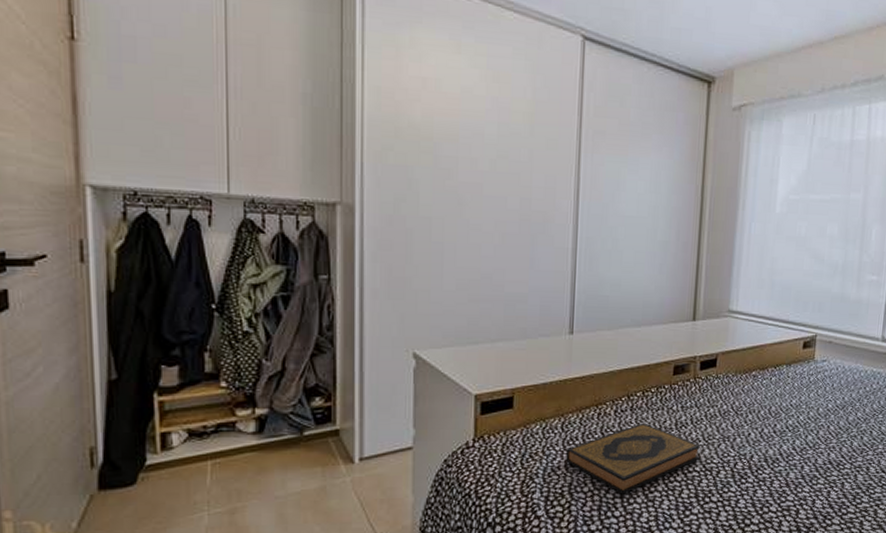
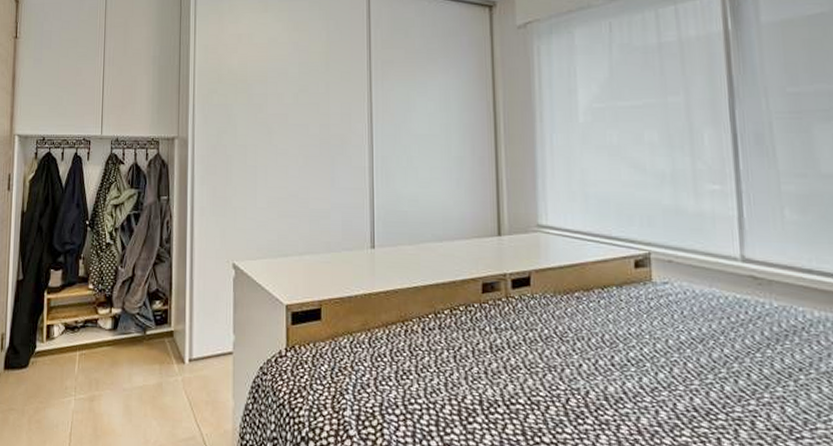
hardback book: present [566,423,700,494] -> none [375,343,522,422]

